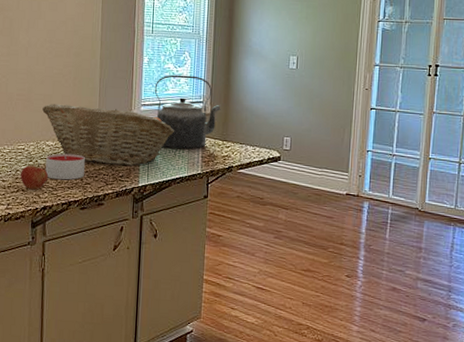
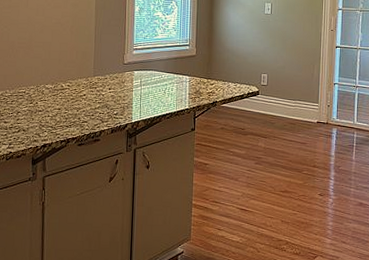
apple: present [20,162,49,190] -> none [21,104,48,130]
fruit basket: present [42,104,175,166] -> none [42,50,165,105]
candle: present [46,153,85,180] -> none [45,95,83,120]
kettle: present [154,74,221,149] -> none [145,21,205,87]

